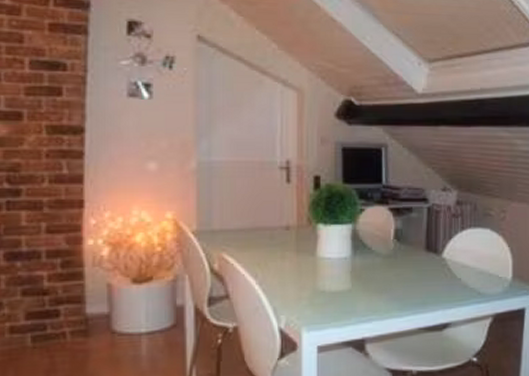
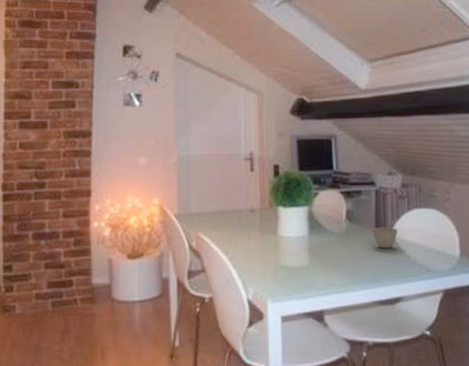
cup: none [422,247,449,271] -> present [372,227,398,249]

